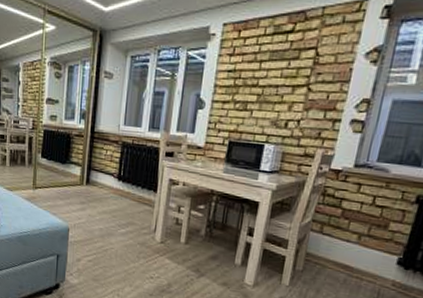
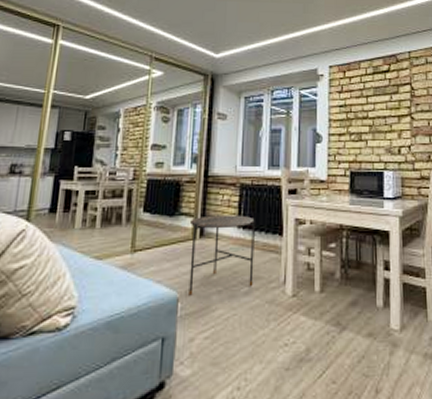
side table: none [77,166,133,229] -> present [188,215,255,296]

